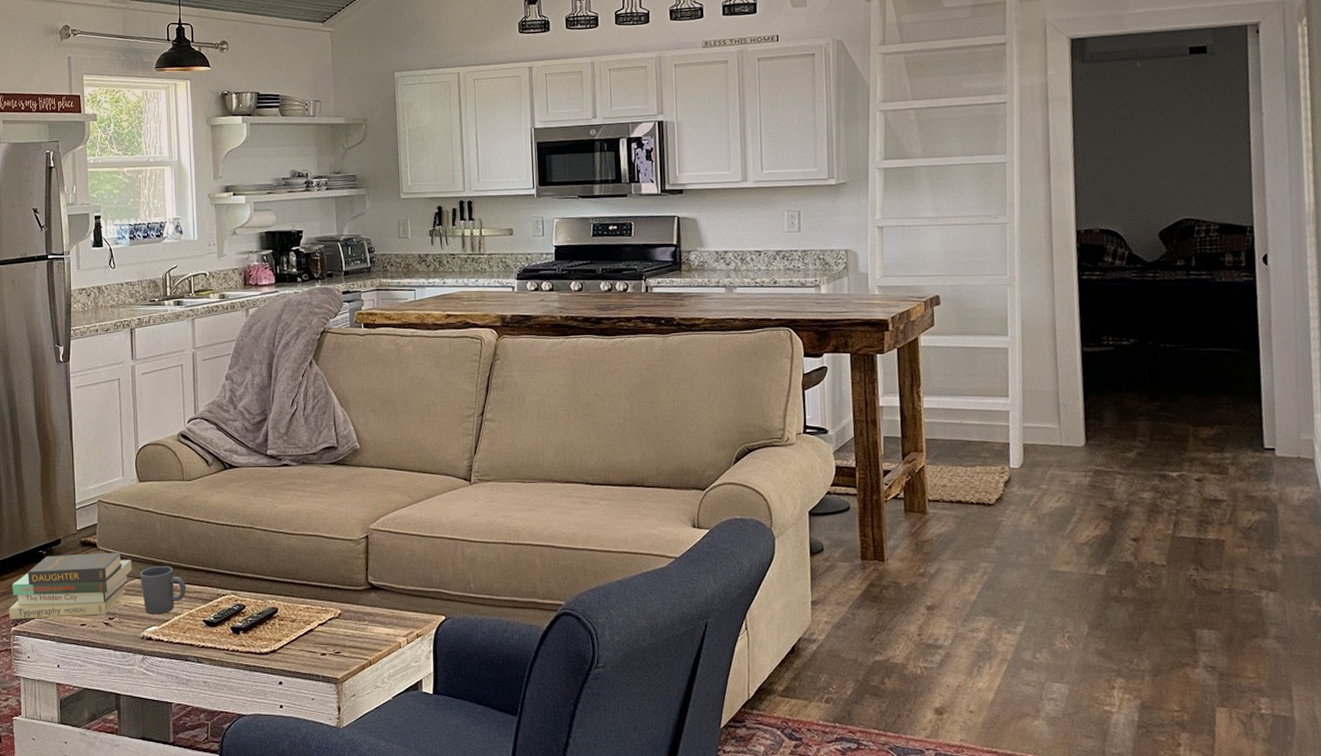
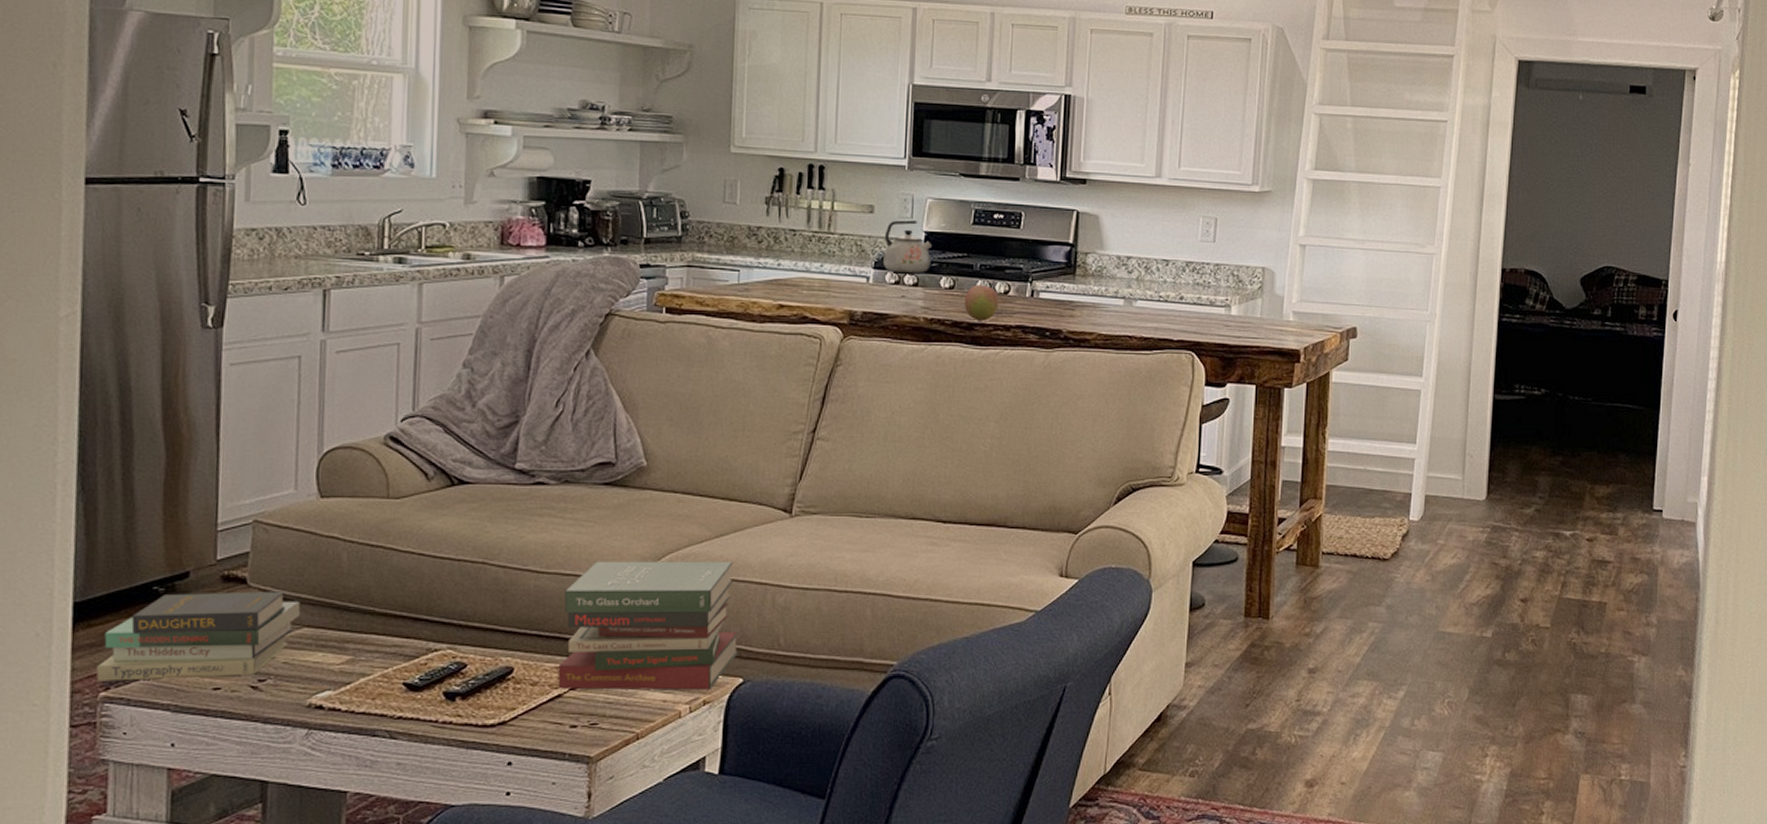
mug: present [139,565,186,615] -> none [311,610,381,675]
books: none [309,521,440,626] -> present [557,561,739,690]
kettle: none [523,238,562,282] -> present [883,220,932,274]
fruit: none [592,285,620,315] -> present [965,285,999,321]

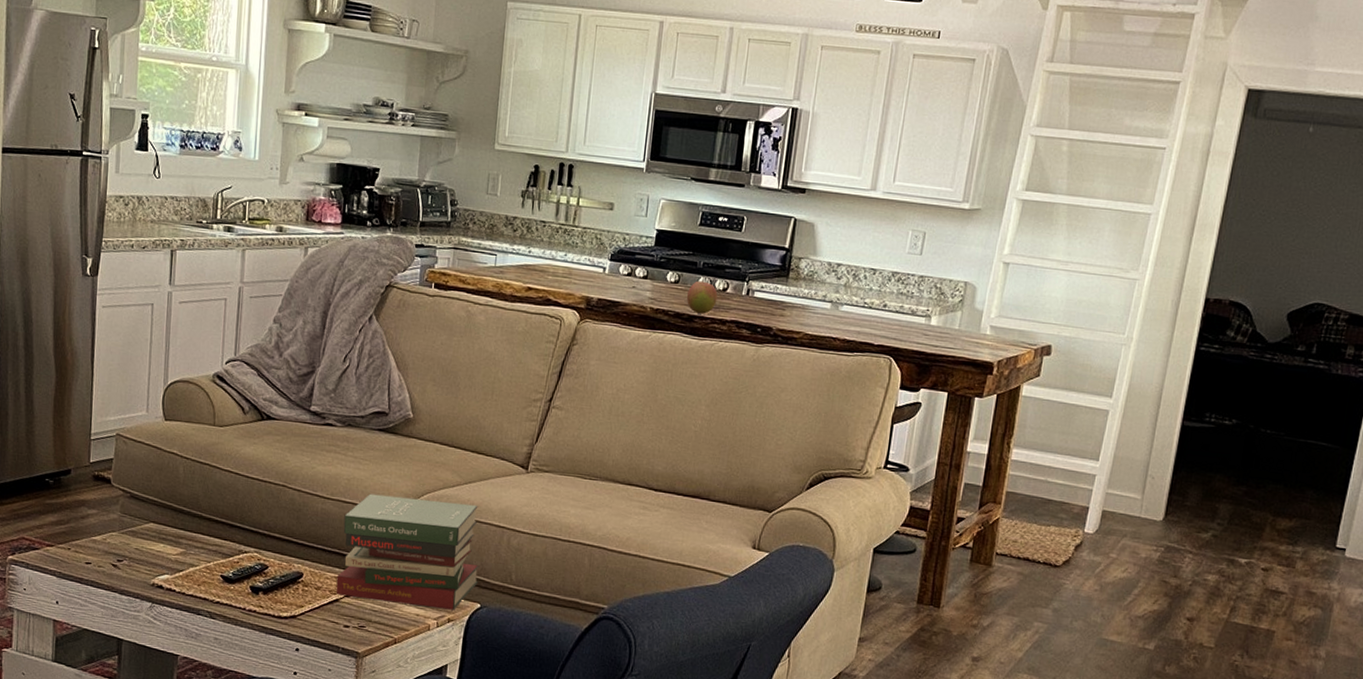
books: present [97,591,301,682] -> none [6,485,149,556]
kettle: present [883,220,932,274] -> none [618,217,662,268]

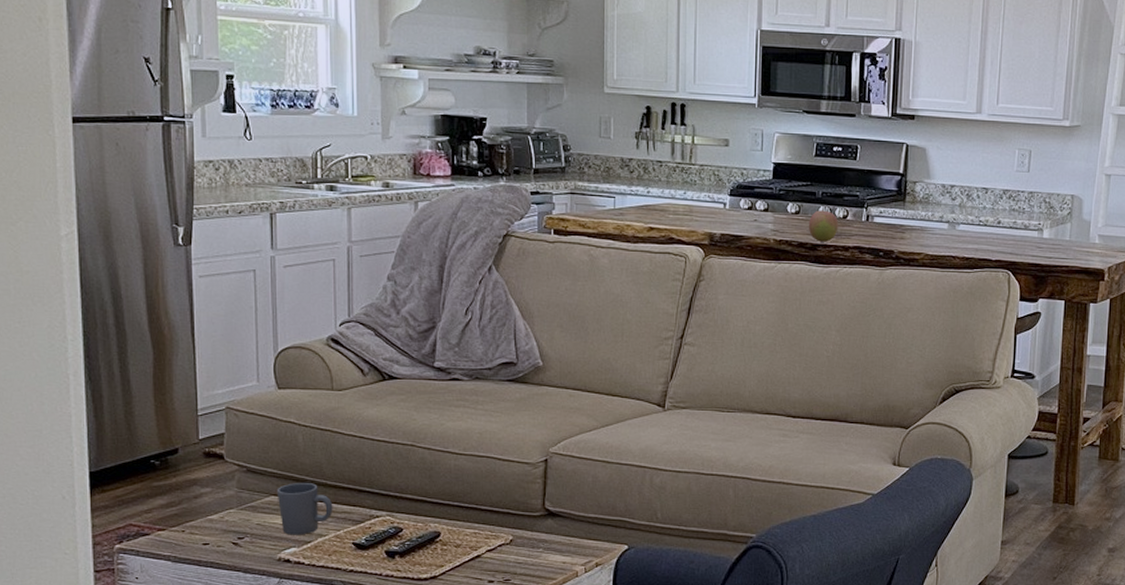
mug: none [155,512,206,564] -> present [276,482,333,535]
books: present [335,493,479,610] -> none [476,445,623,554]

